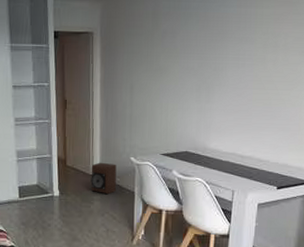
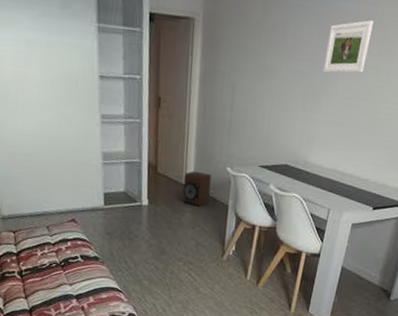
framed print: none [213,20,255,68] -> present [323,20,374,73]

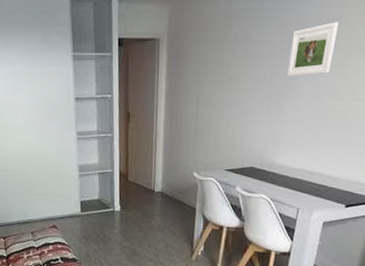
speaker: present [182,171,211,207] -> none [152,177,179,210]

